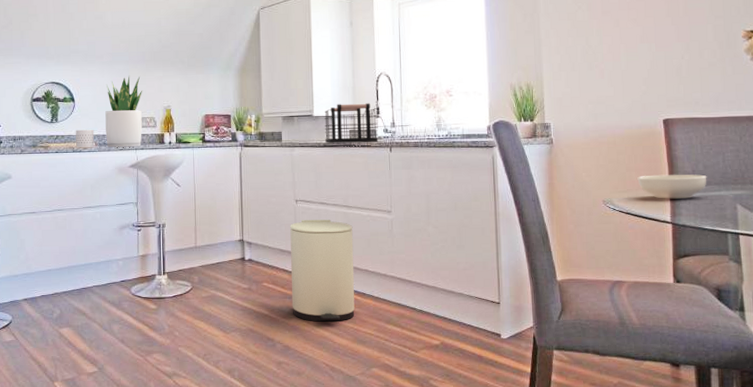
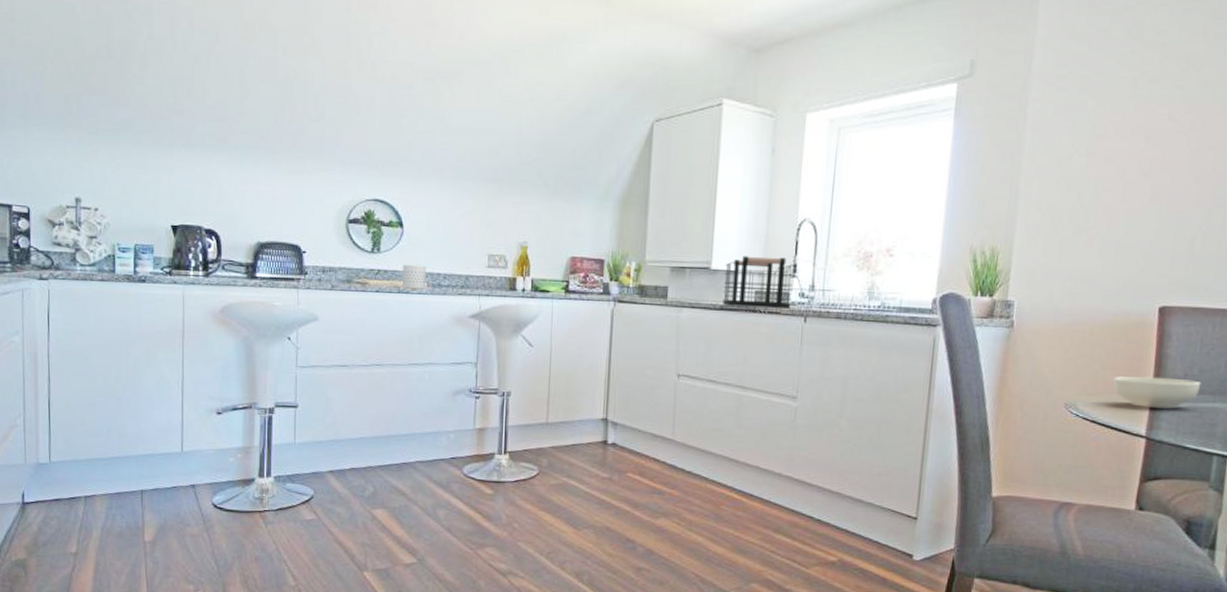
planter: present [105,76,142,147] -> none [441,198,492,292]
pedal bin: present [290,219,355,322] -> none [660,400,746,526]

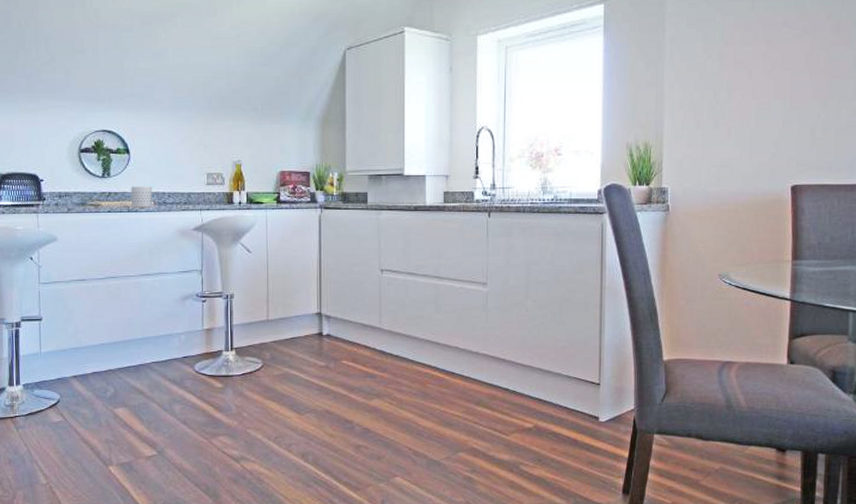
dish rack: present [723,256,794,310] -> none [416,161,476,207]
bowl: present [1112,376,1202,409] -> none [758,246,833,274]

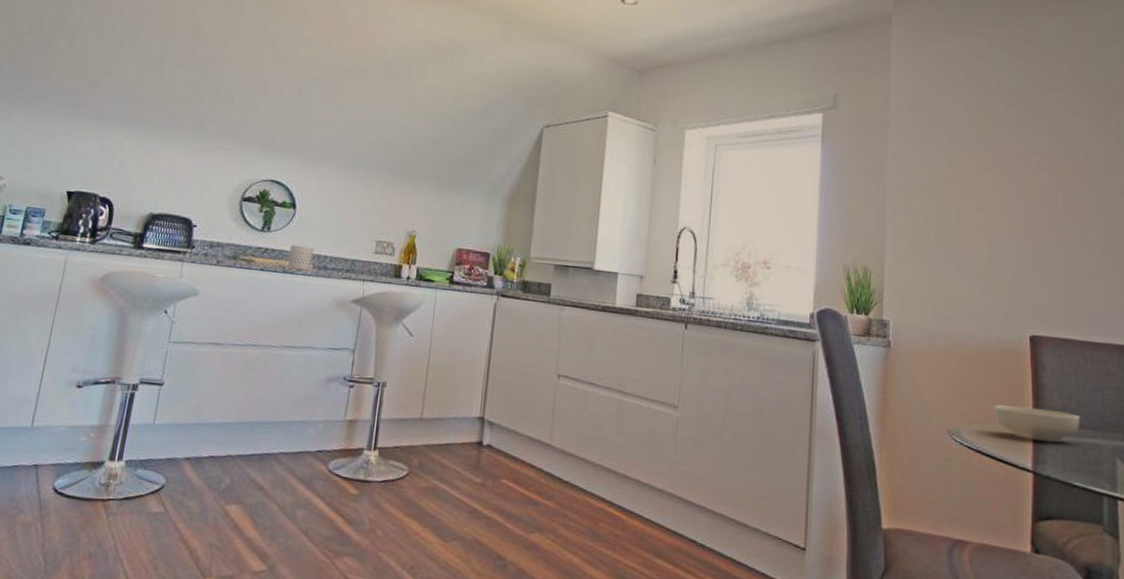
bowl: none [758,246,833,274] -> present [993,404,1081,443]

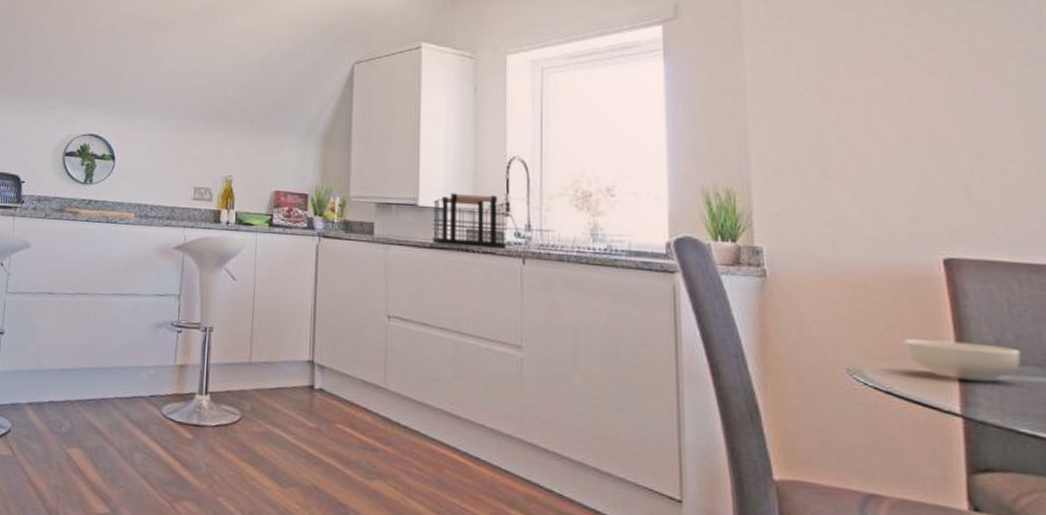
mug: present [288,244,315,271] -> none [111,195,135,220]
dish rack: none [605,258,675,315] -> present [433,193,507,250]

